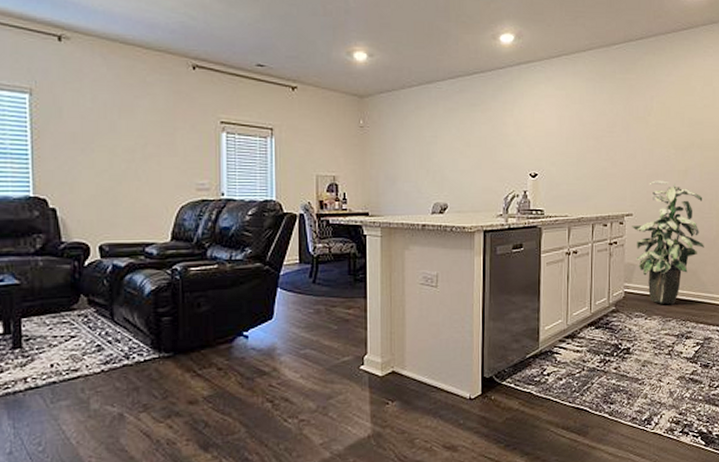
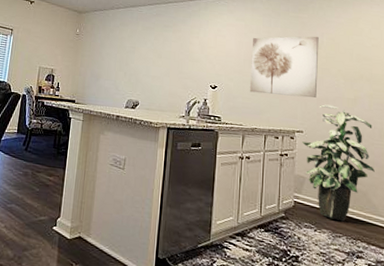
wall art: none [574,100,648,176] -> present [249,36,319,98]

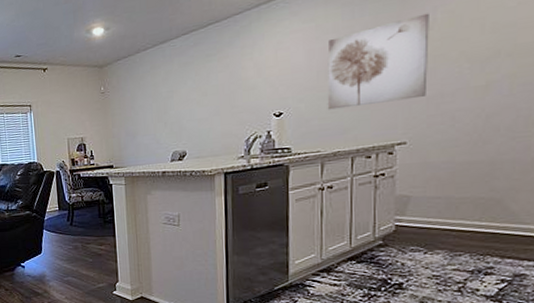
indoor plant: present [302,104,375,222] -> none [405,100,515,238]

